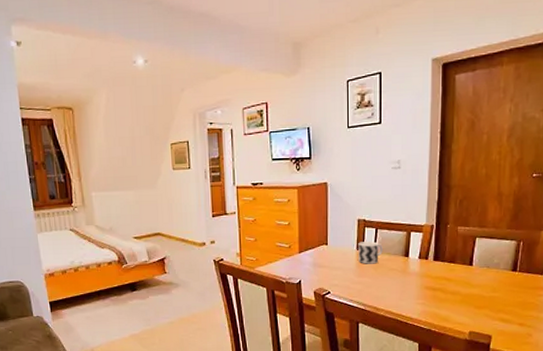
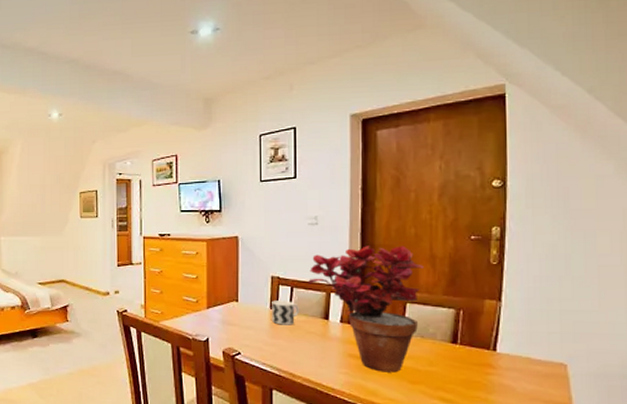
potted plant: none [390,185,492,300] -> present [307,246,424,373]

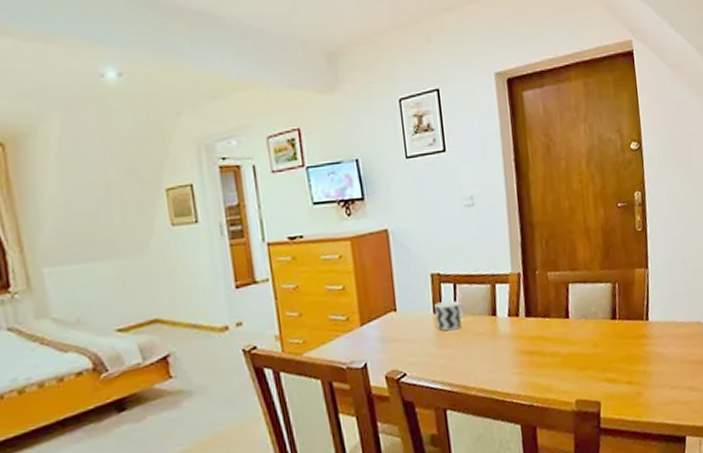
potted plant: present [307,246,424,373] -> none [470,221,581,364]

